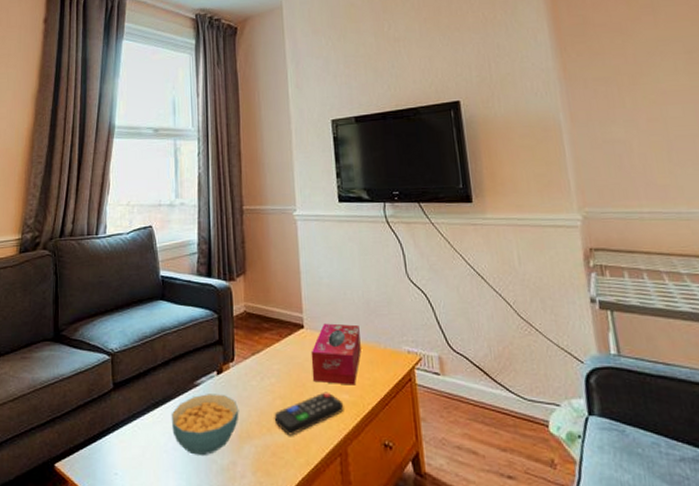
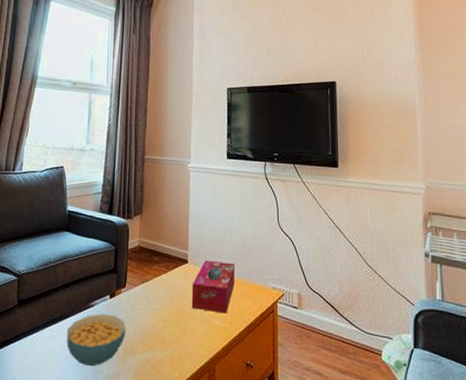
remote control: present [274,392,344,436] -> none [156,317,216,353]

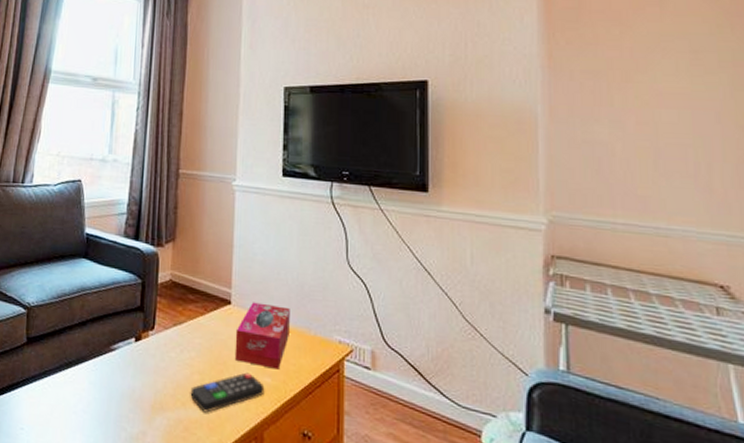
cereal bowl: present [66,314,126,366] -> none [83,359,155,422]
remote control: none [156,317,216,353] -> present [190,372,265,413]

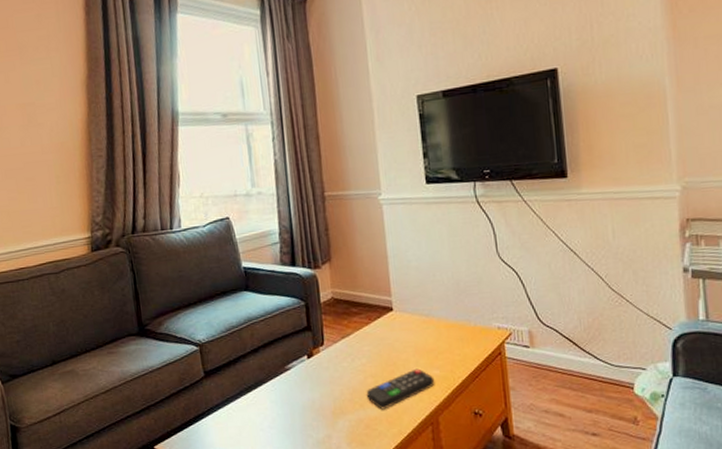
tissue box: present [234,302,290,370] -> none [400,304,451,362]

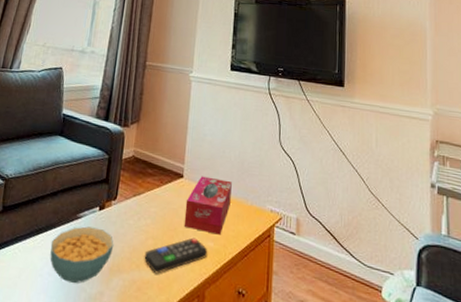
cereal bowl: none [264,376,332,431] -> present [50,226,114,283]
tissue box: none [400,304,451,362] -> present [183,176,232,235]

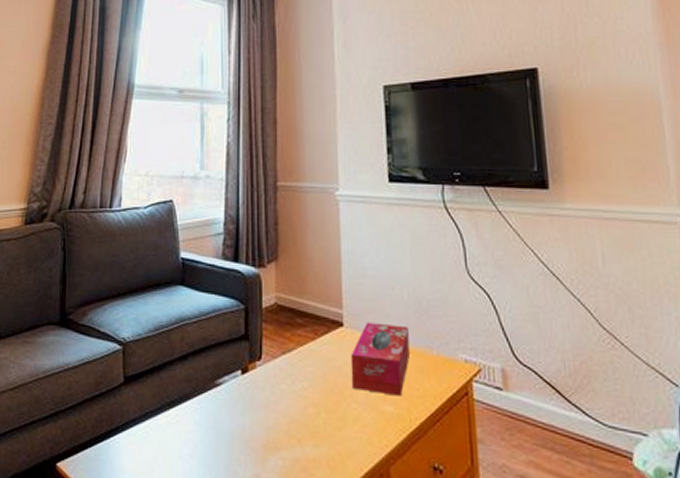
cereal bowl: present [50,226,114,283] -> none [187,395,266,465]
remote control: present [144,237,208,274] -> none [305,401,388,450]

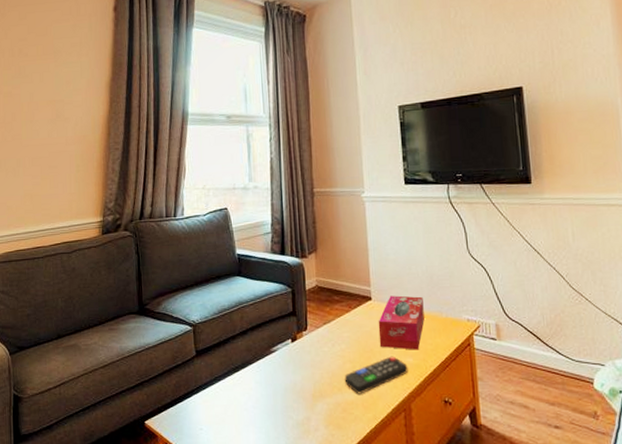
remote control: none [305,401,388,450] -> present [344,356,408,394]

